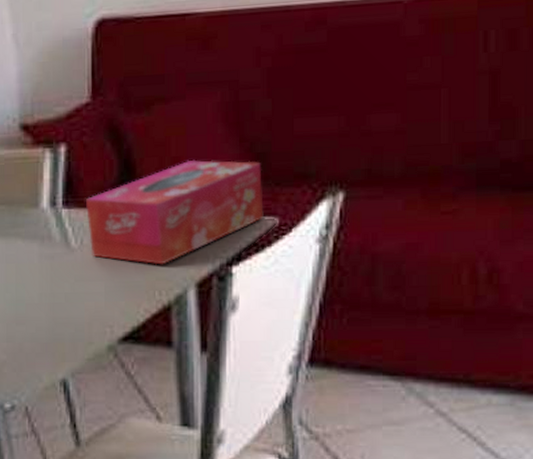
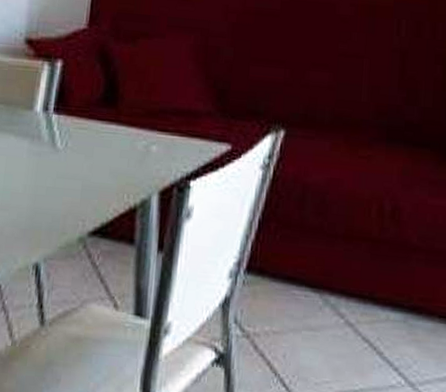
tissue box: present [86,159,264,265] -> none [73,87,222,172]

